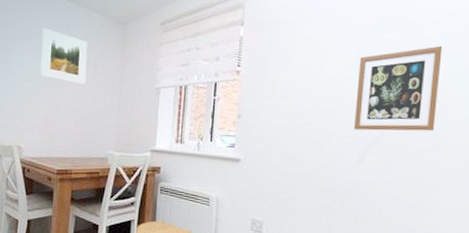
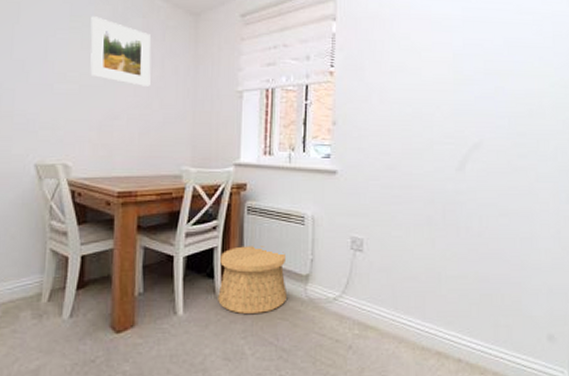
picture frame: present [353,46,443,132] -> none [453,47,536,136]

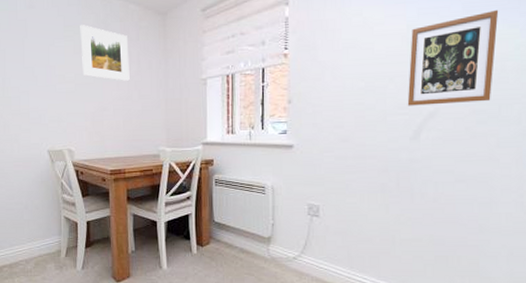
basket: present [218,246,286,314] -> none [194,213,252,269]
picture frame: none [453,47,536,136] -> present [407,9,499,106]

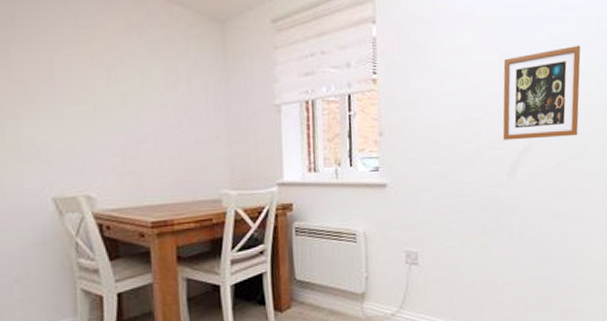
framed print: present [80,25,130,81] -> none [100,27,177,105]

